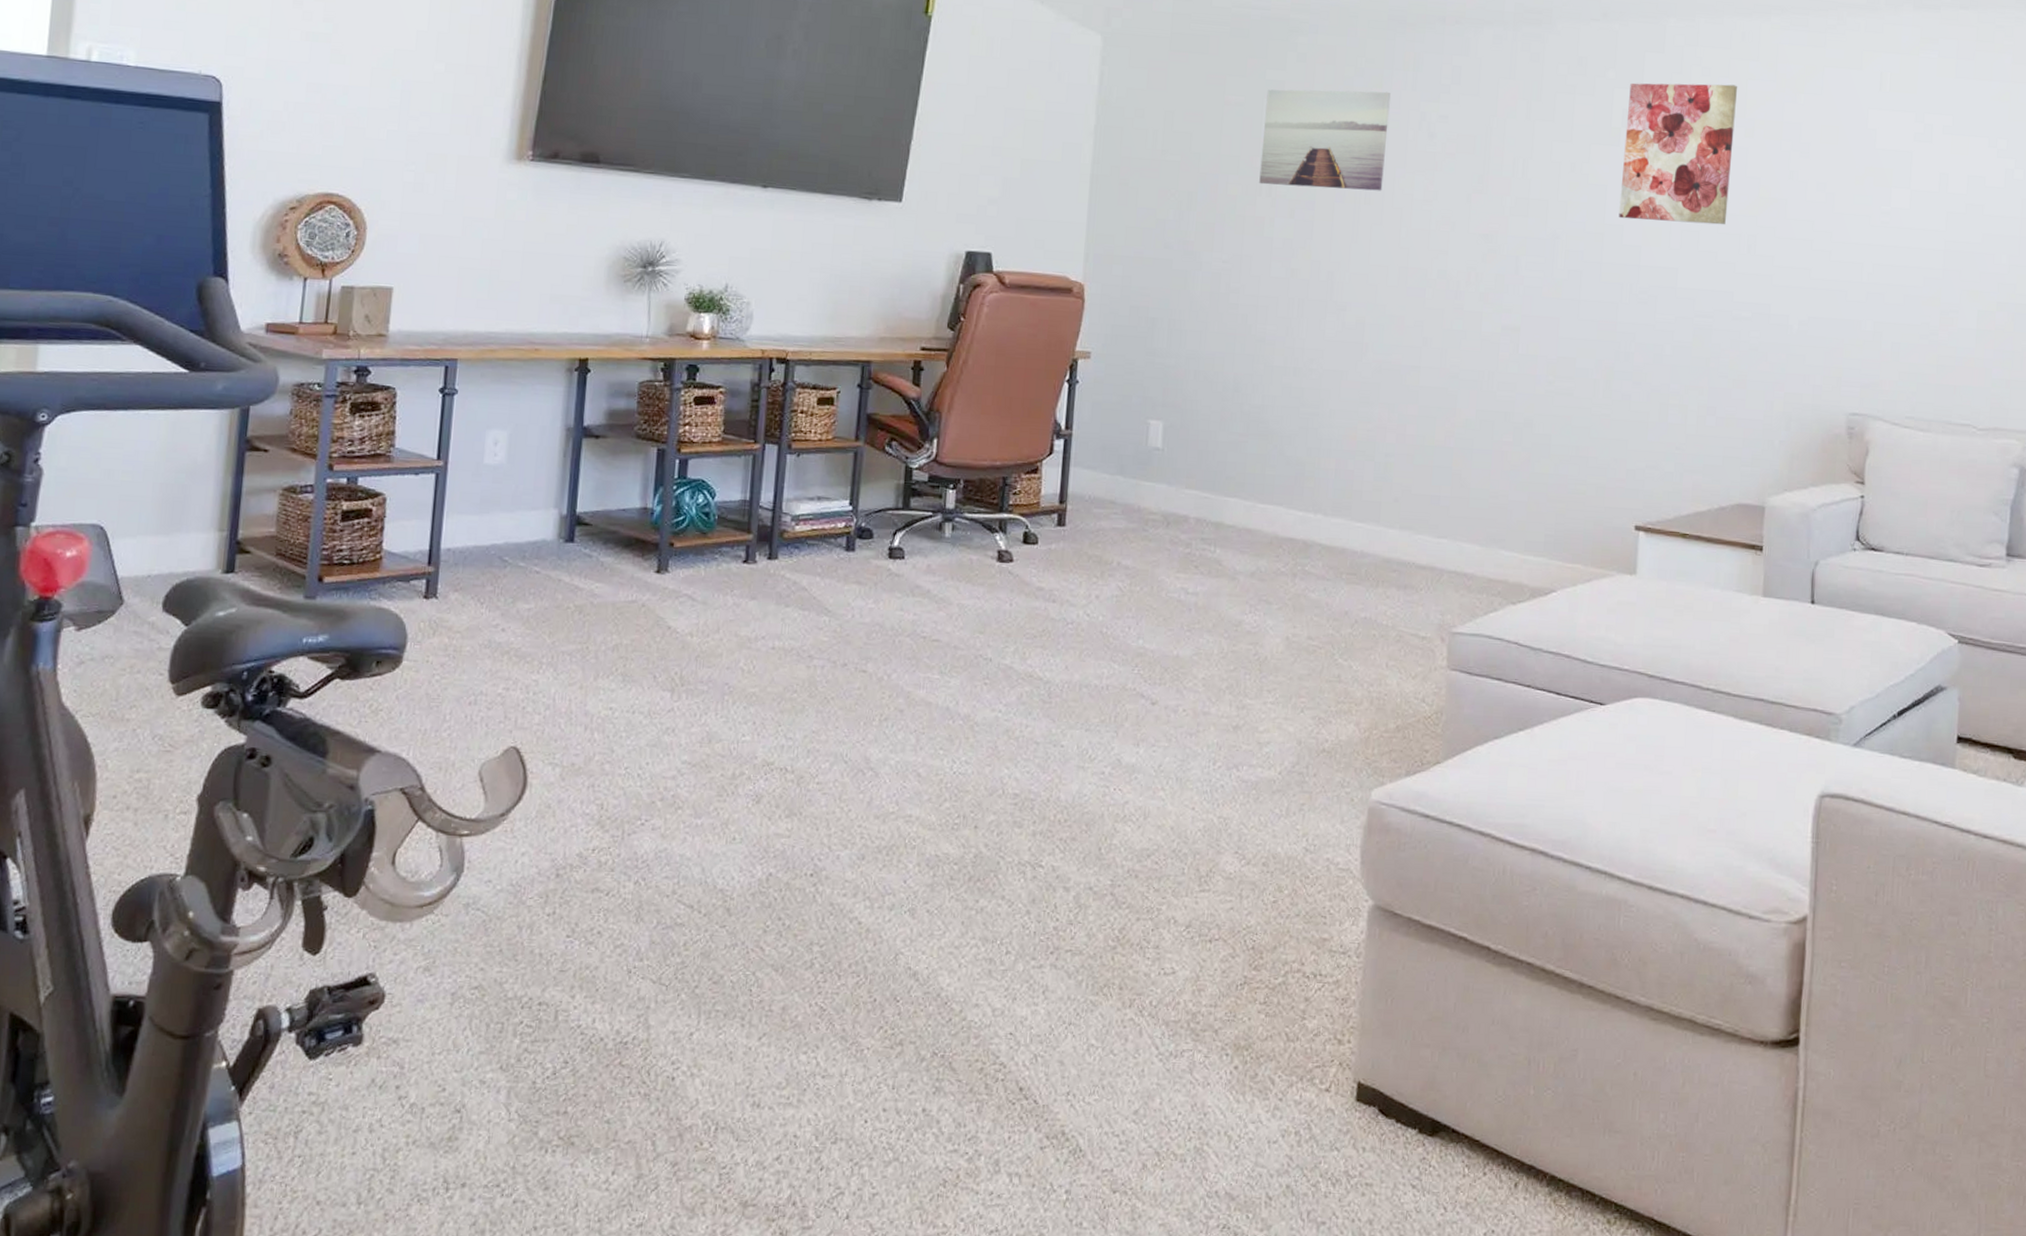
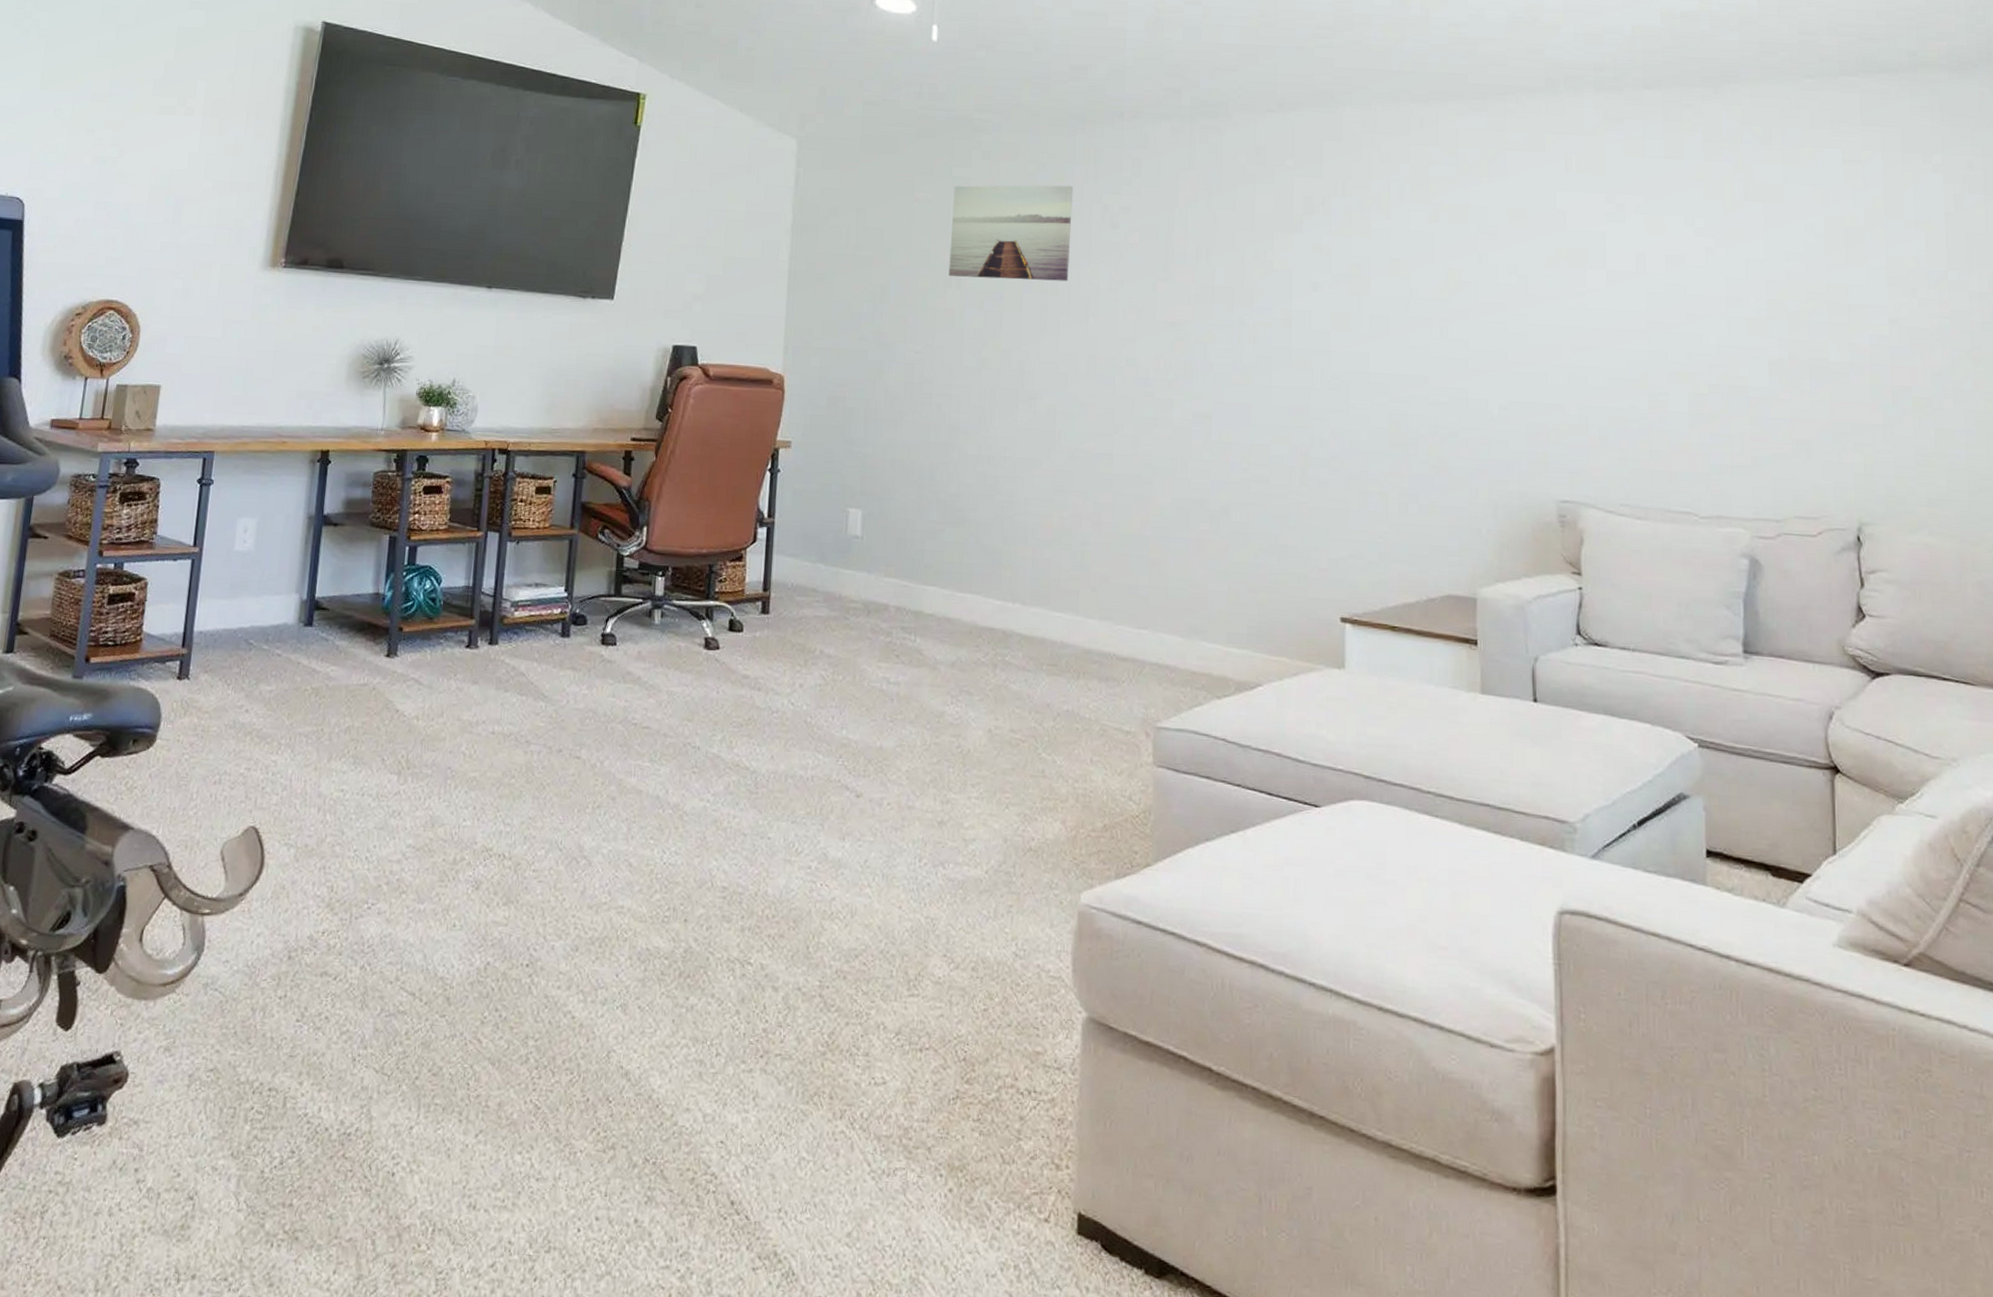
wall art: present [1618,83,1738,225] -> none [1305,169,1419,310]

